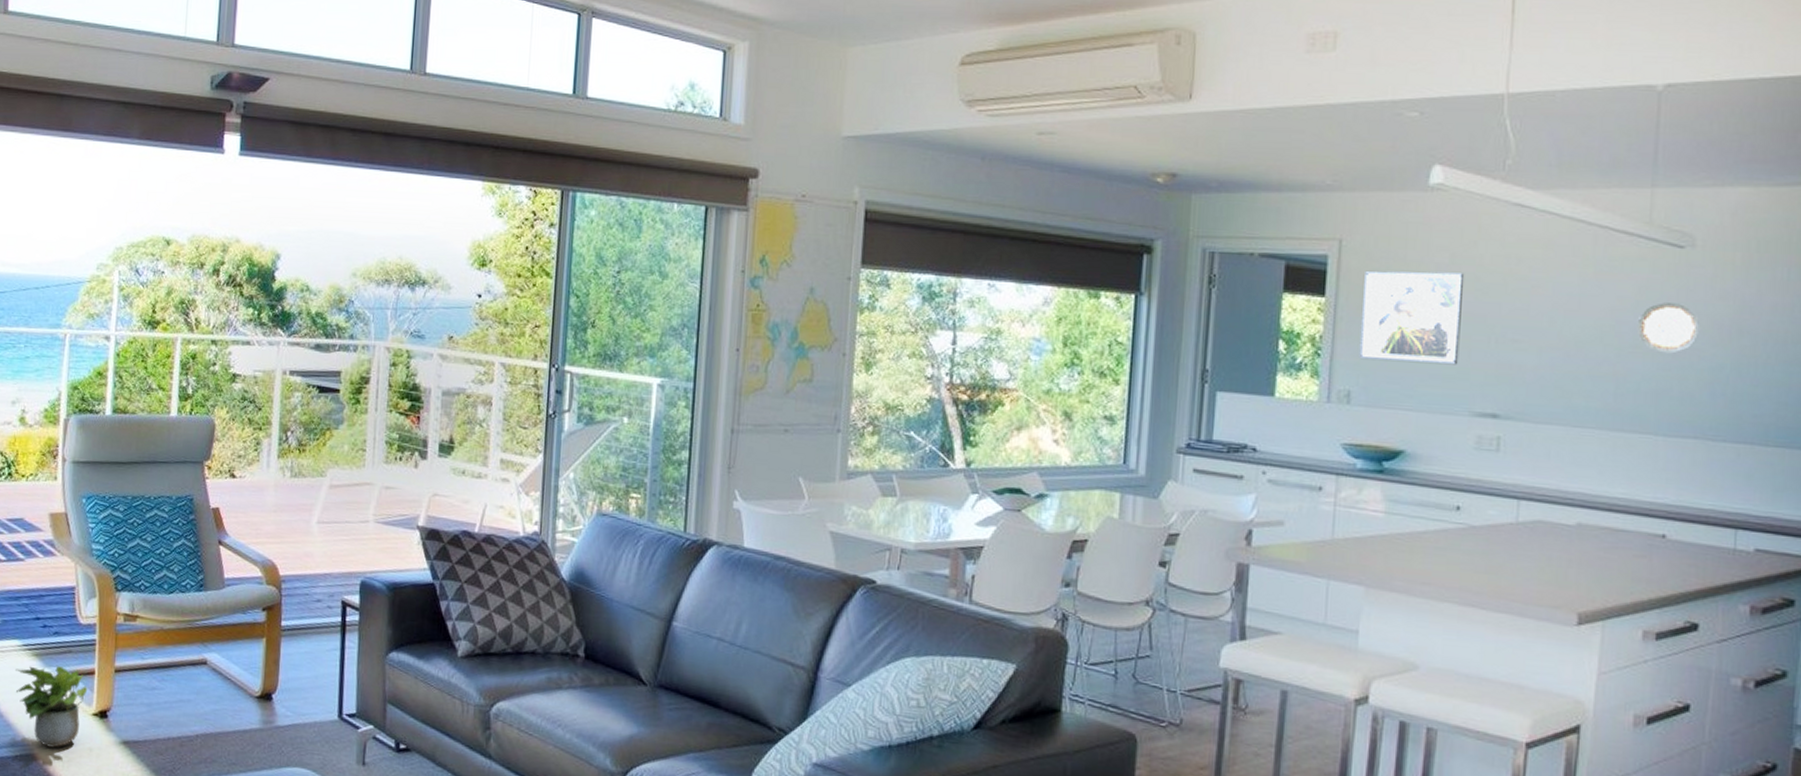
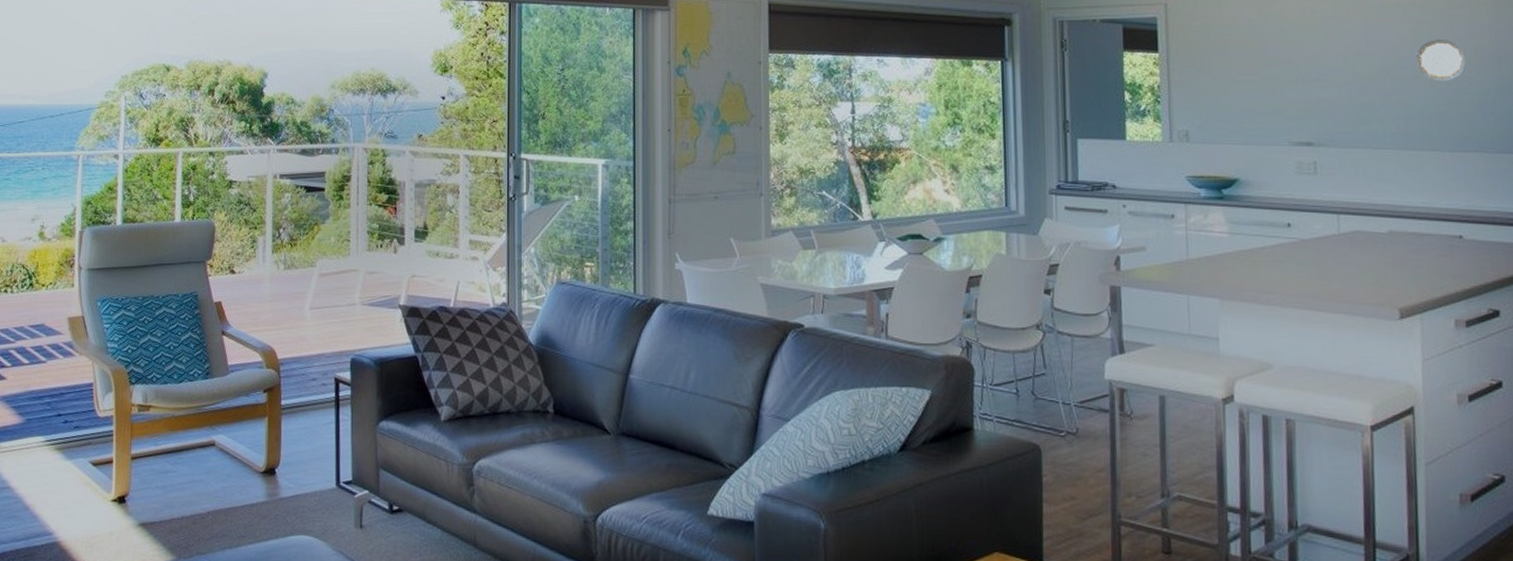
potted plant: present [16,666,88,748] -> none [40,458,107,535]
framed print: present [1359,270,1465,365] -> none [1189,26,1274,104]

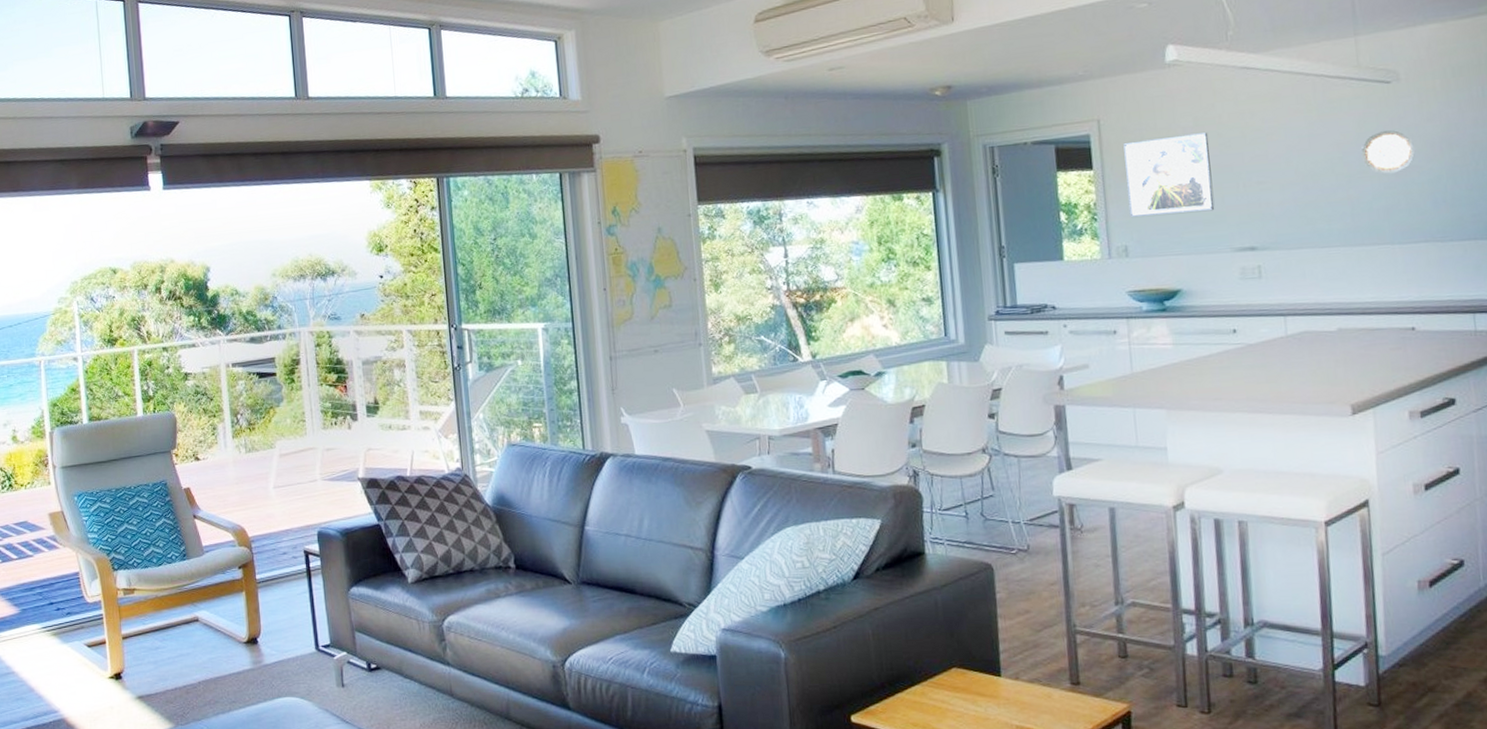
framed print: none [1189,26,1274,104] -> present [1123,132,1215,217]

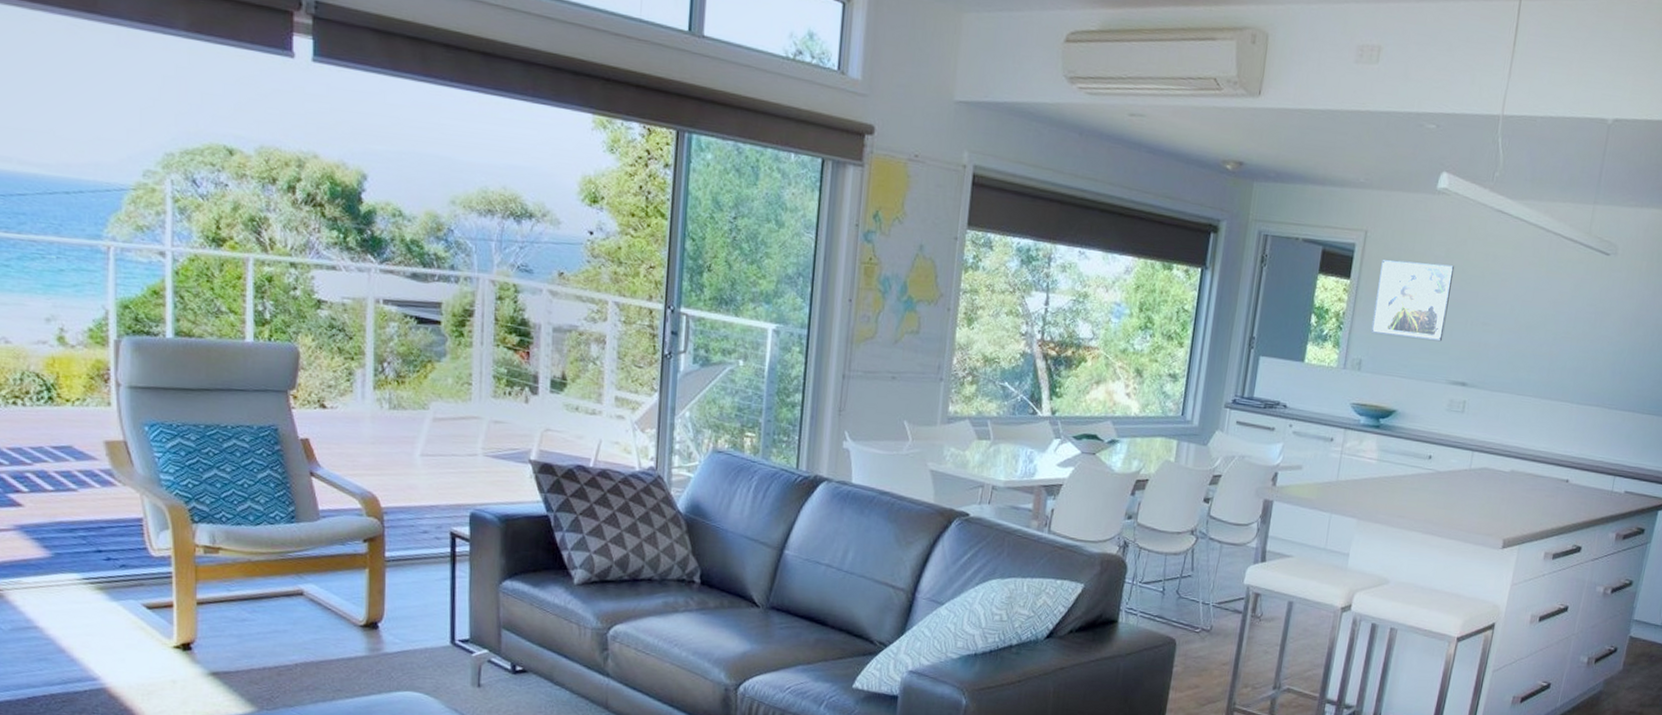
decorative plate: present [1360,130,1415,174] -> none [1570,297,1612,339]

